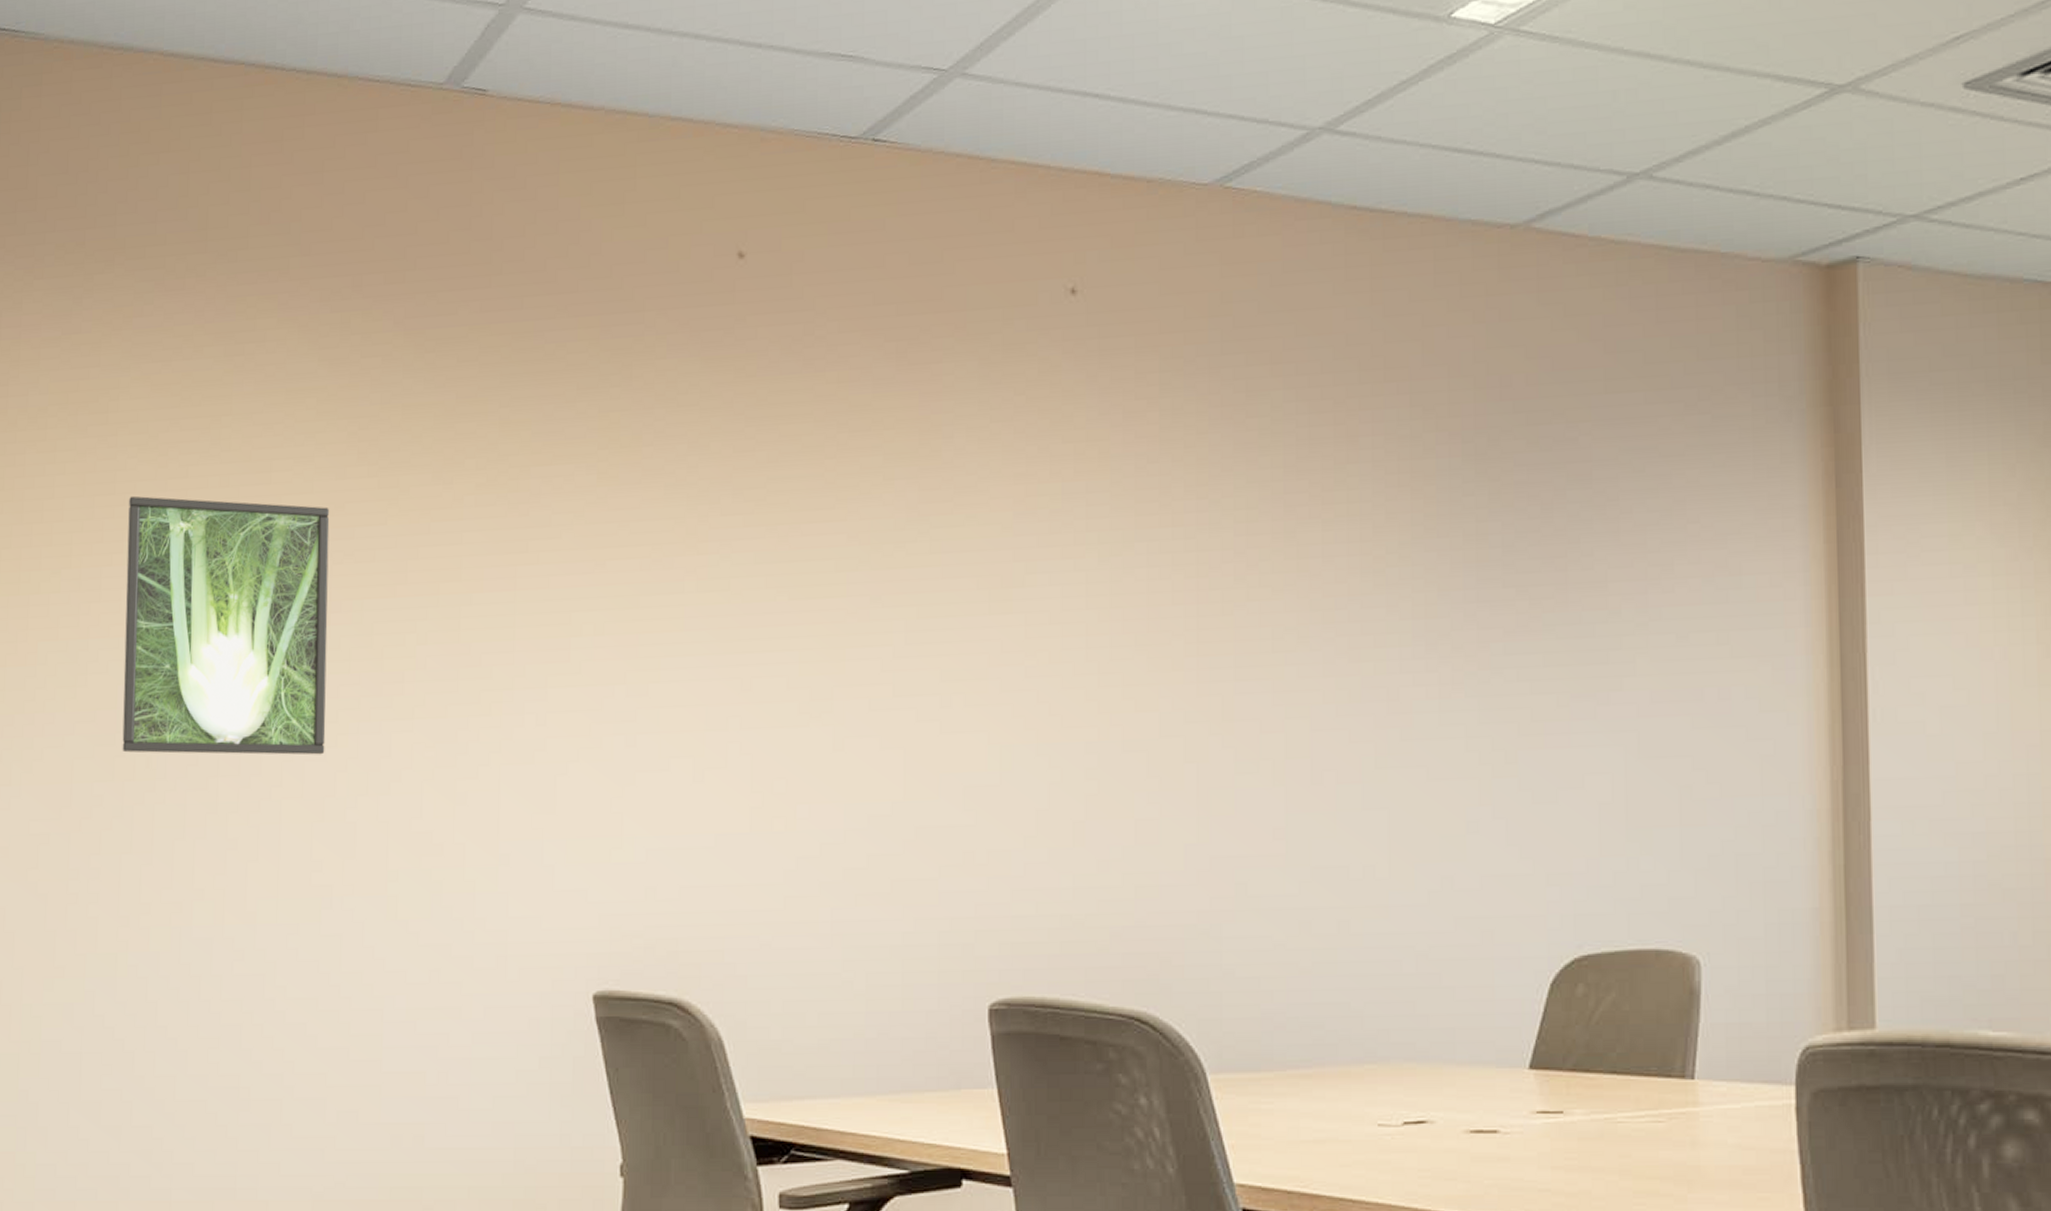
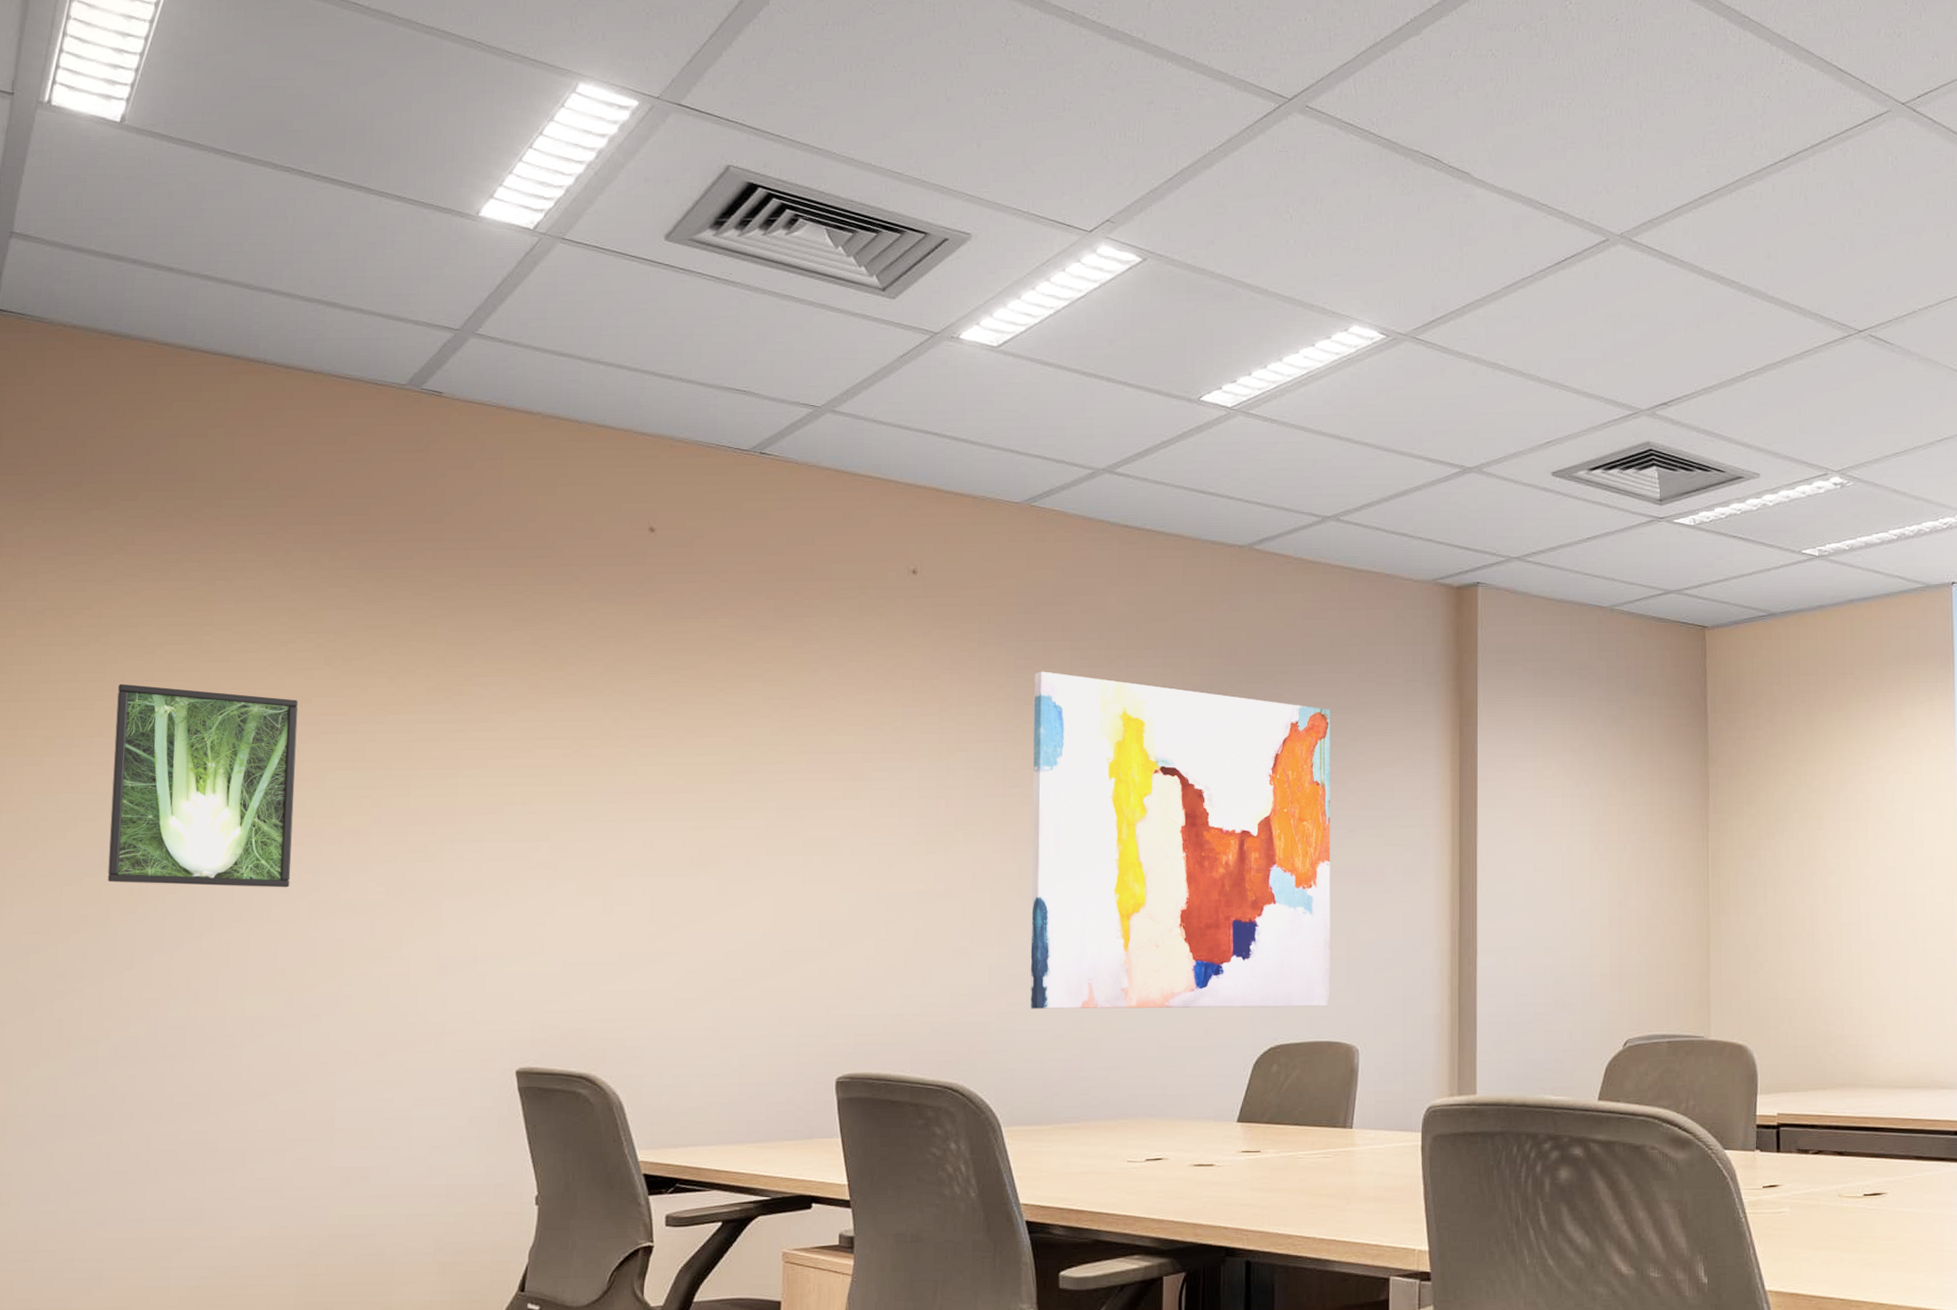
wall art: none [1235,422,1657,906] -> present [1029,671,1331,1009]

